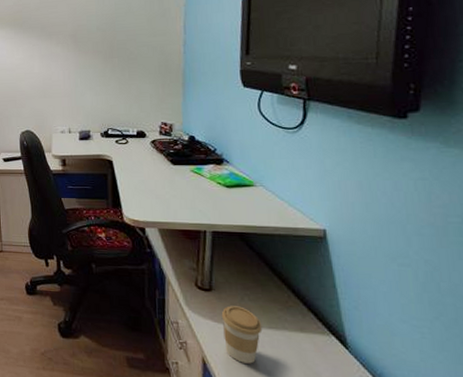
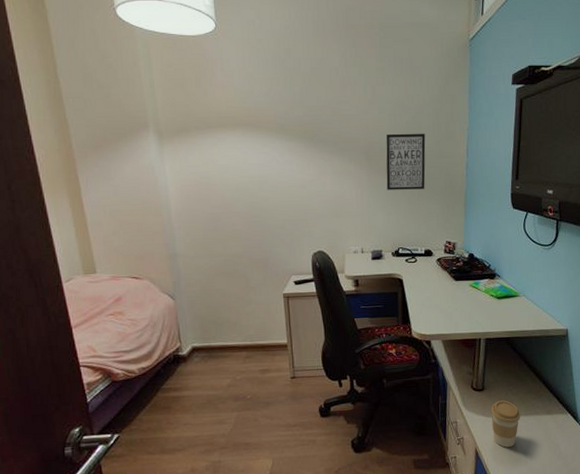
wall art: none [93,12,137,71] -> present [386,133,426,190]

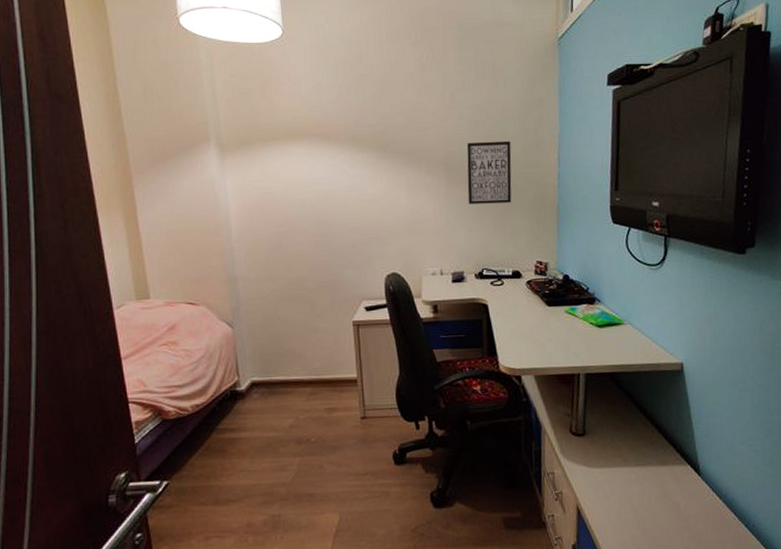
coffee cup: present [491,400,521,448] -> none [594,447,631,505]

